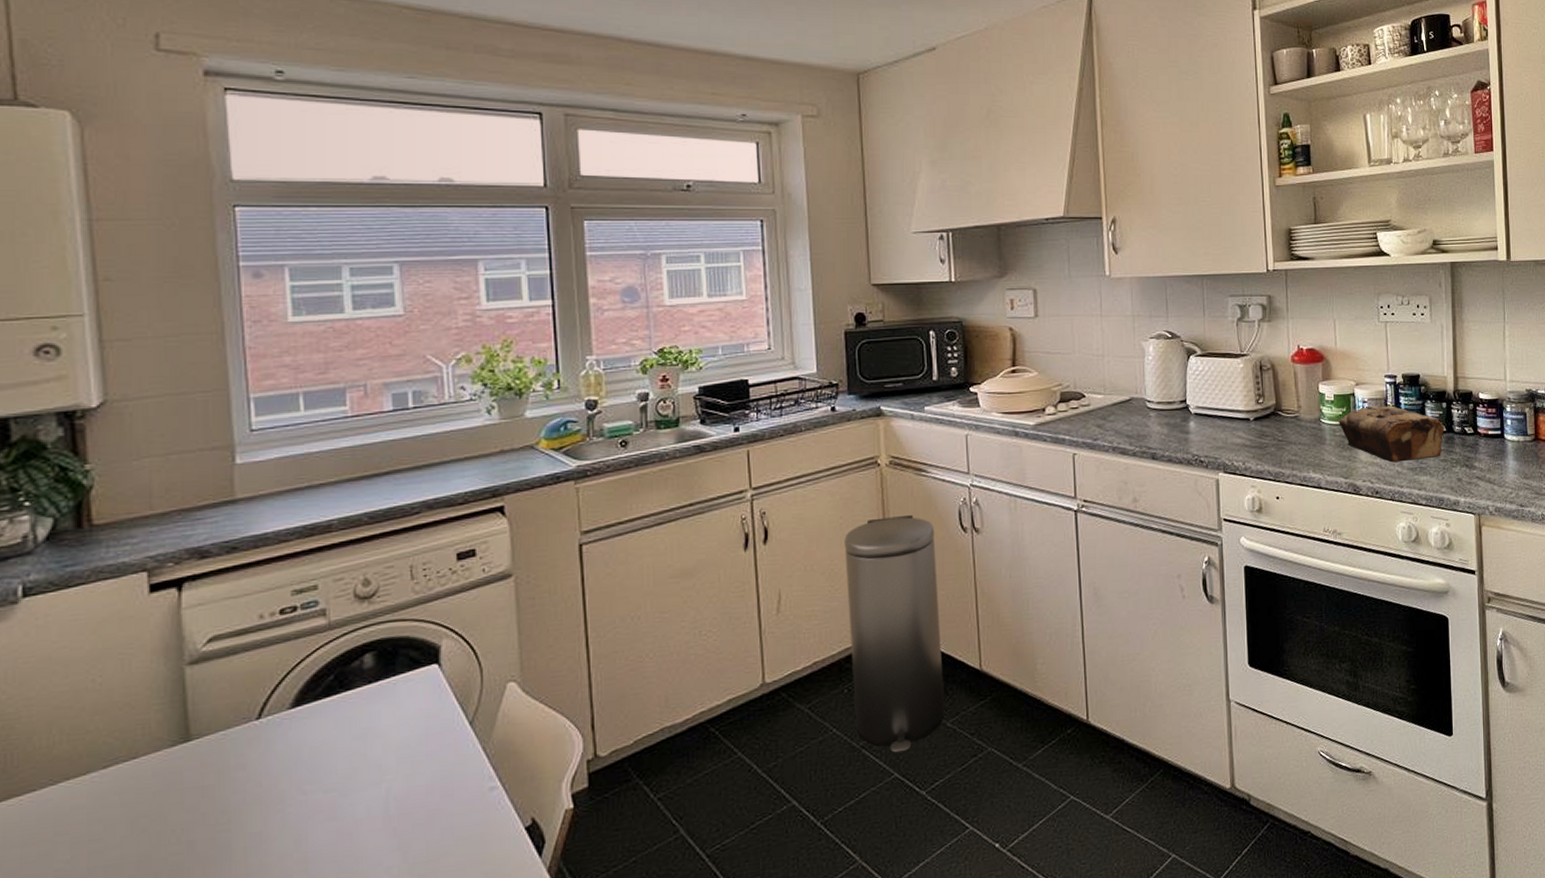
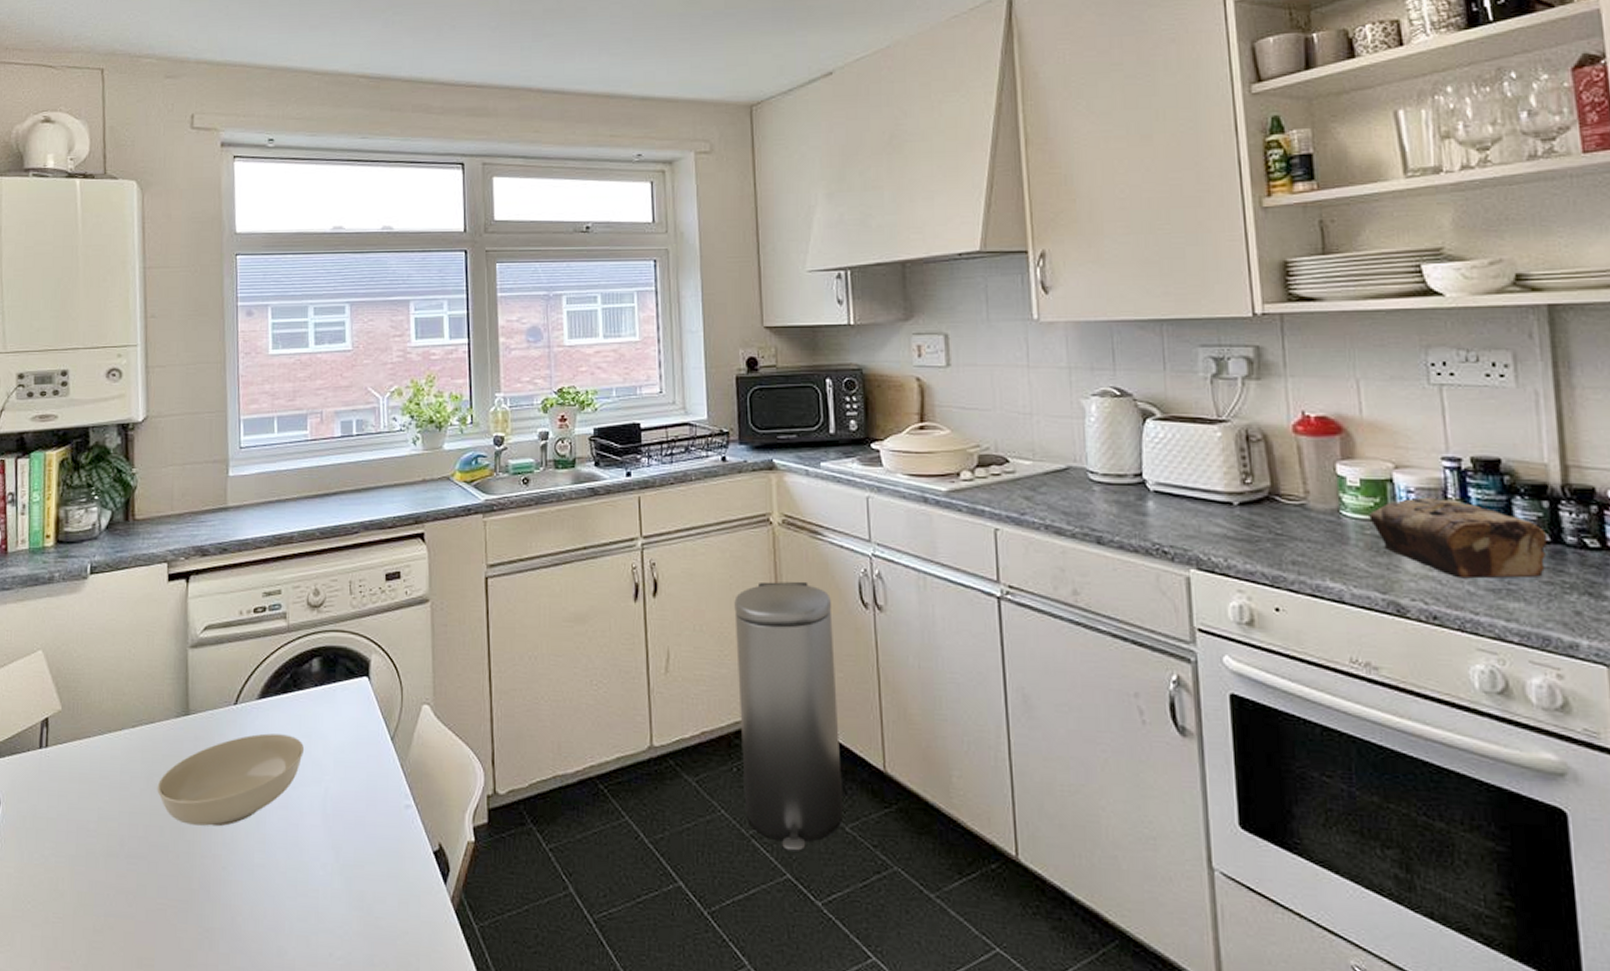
bowl: none [146,740,356,864] -> present [157,733,304,827]

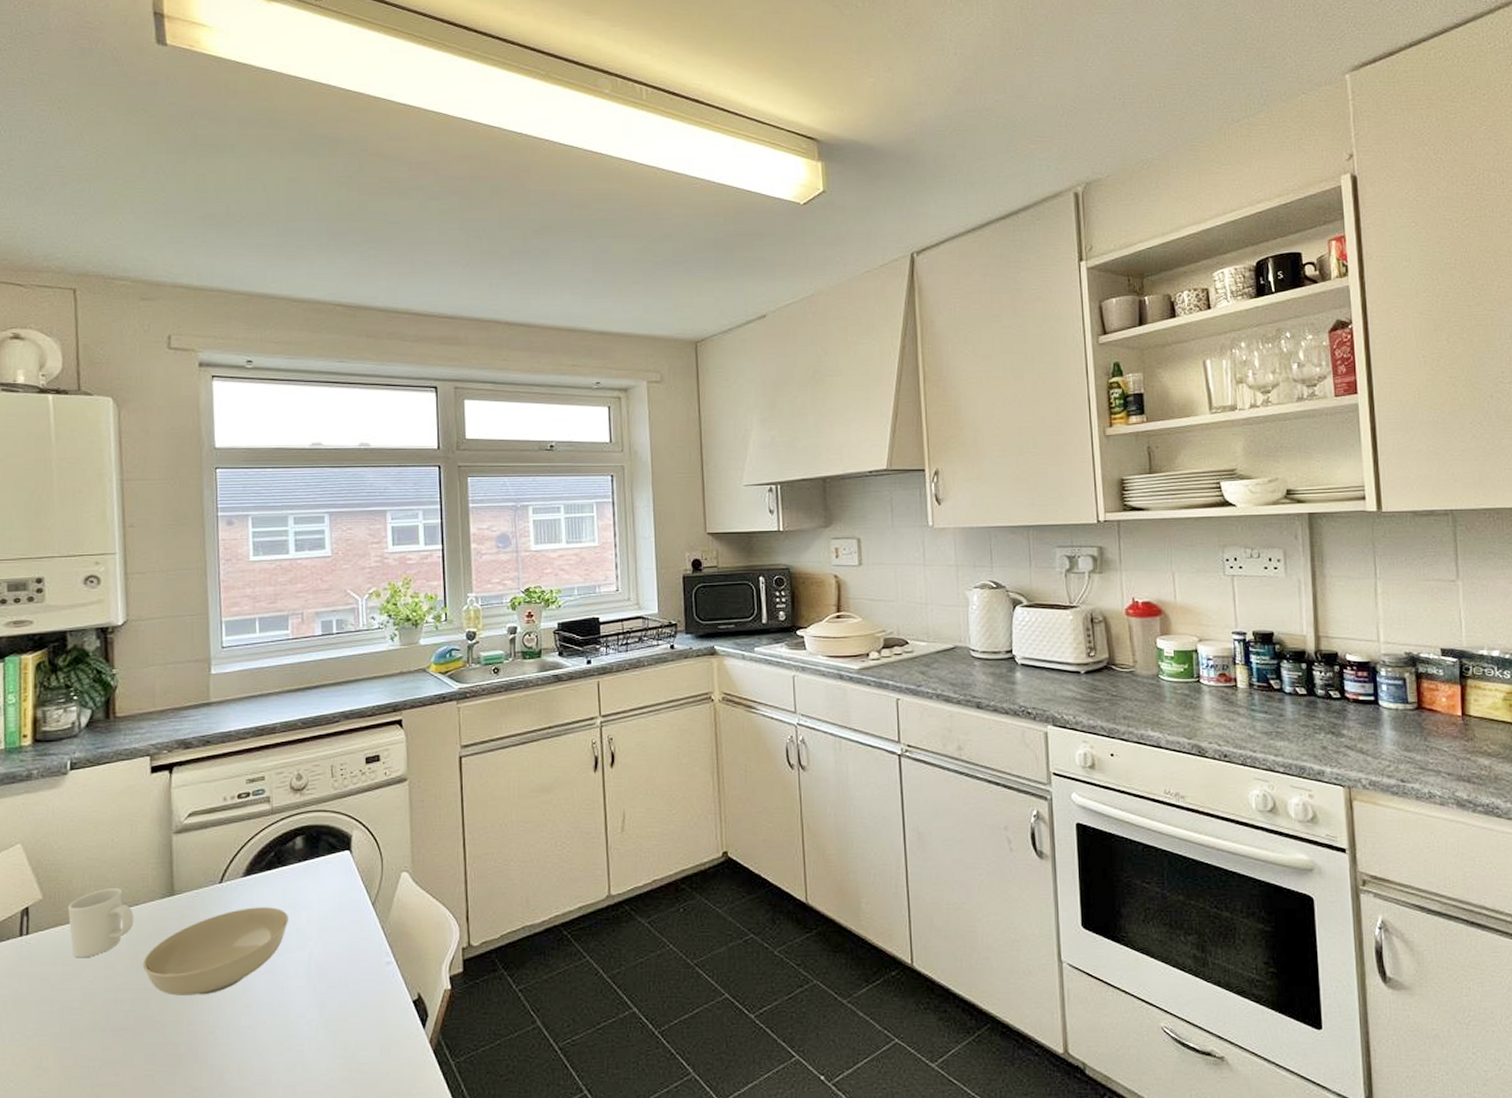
mug: none [86,702,150,777] -> present [68,887,134,958]
pedal bin: present [734,581,844,851] -> none [681,748,773,974]
bread loaf: present [1369,497,1547,579] -> none [1180,663,1304,725]

